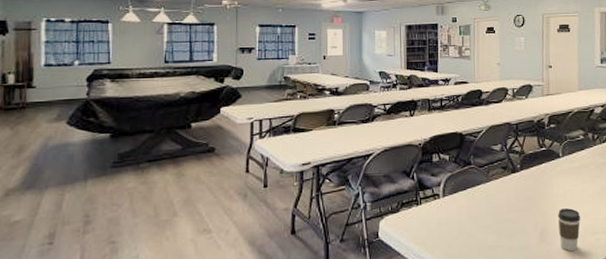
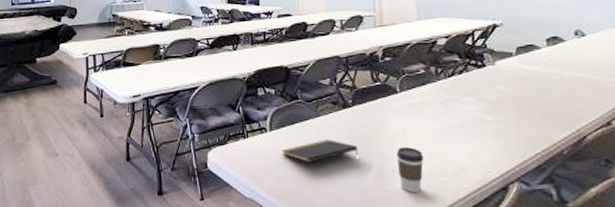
notepad: none [454,203,525,227] -> present [282,140,359,162]

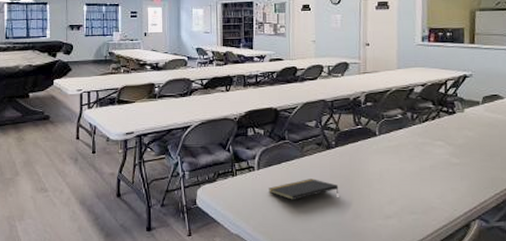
coffee cup: present [396,147,424,193] -> none [373,187,398,230]

